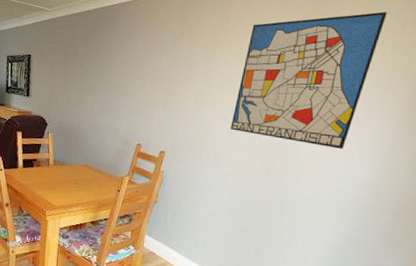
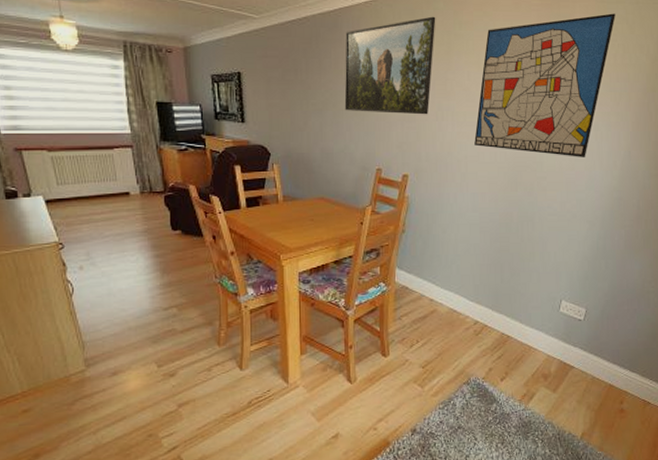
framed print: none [114,11,205,99] -> present [344,16,436,115]

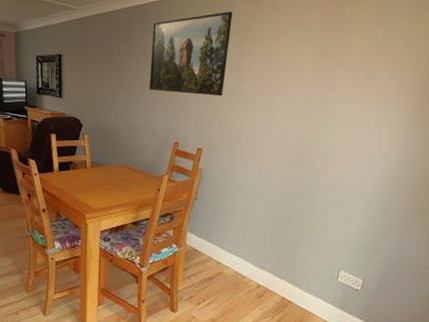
wall art: present [474,13,615,157] -> none [263,12,396,140]

